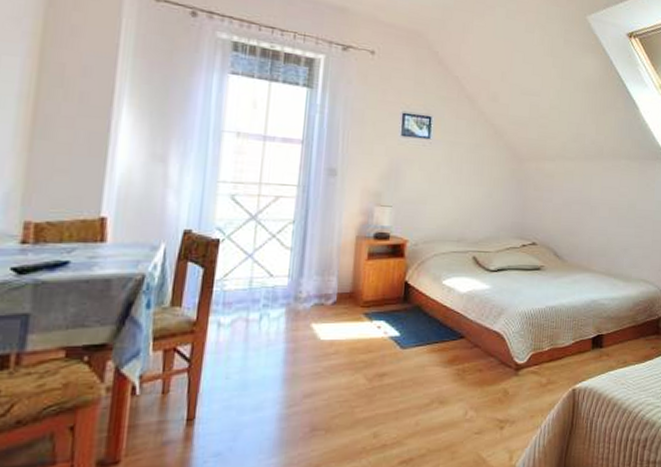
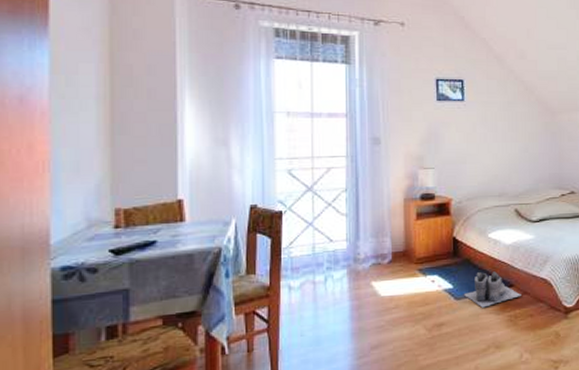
boots: none [410,321,472,359] -> present [463,271,521,308]

